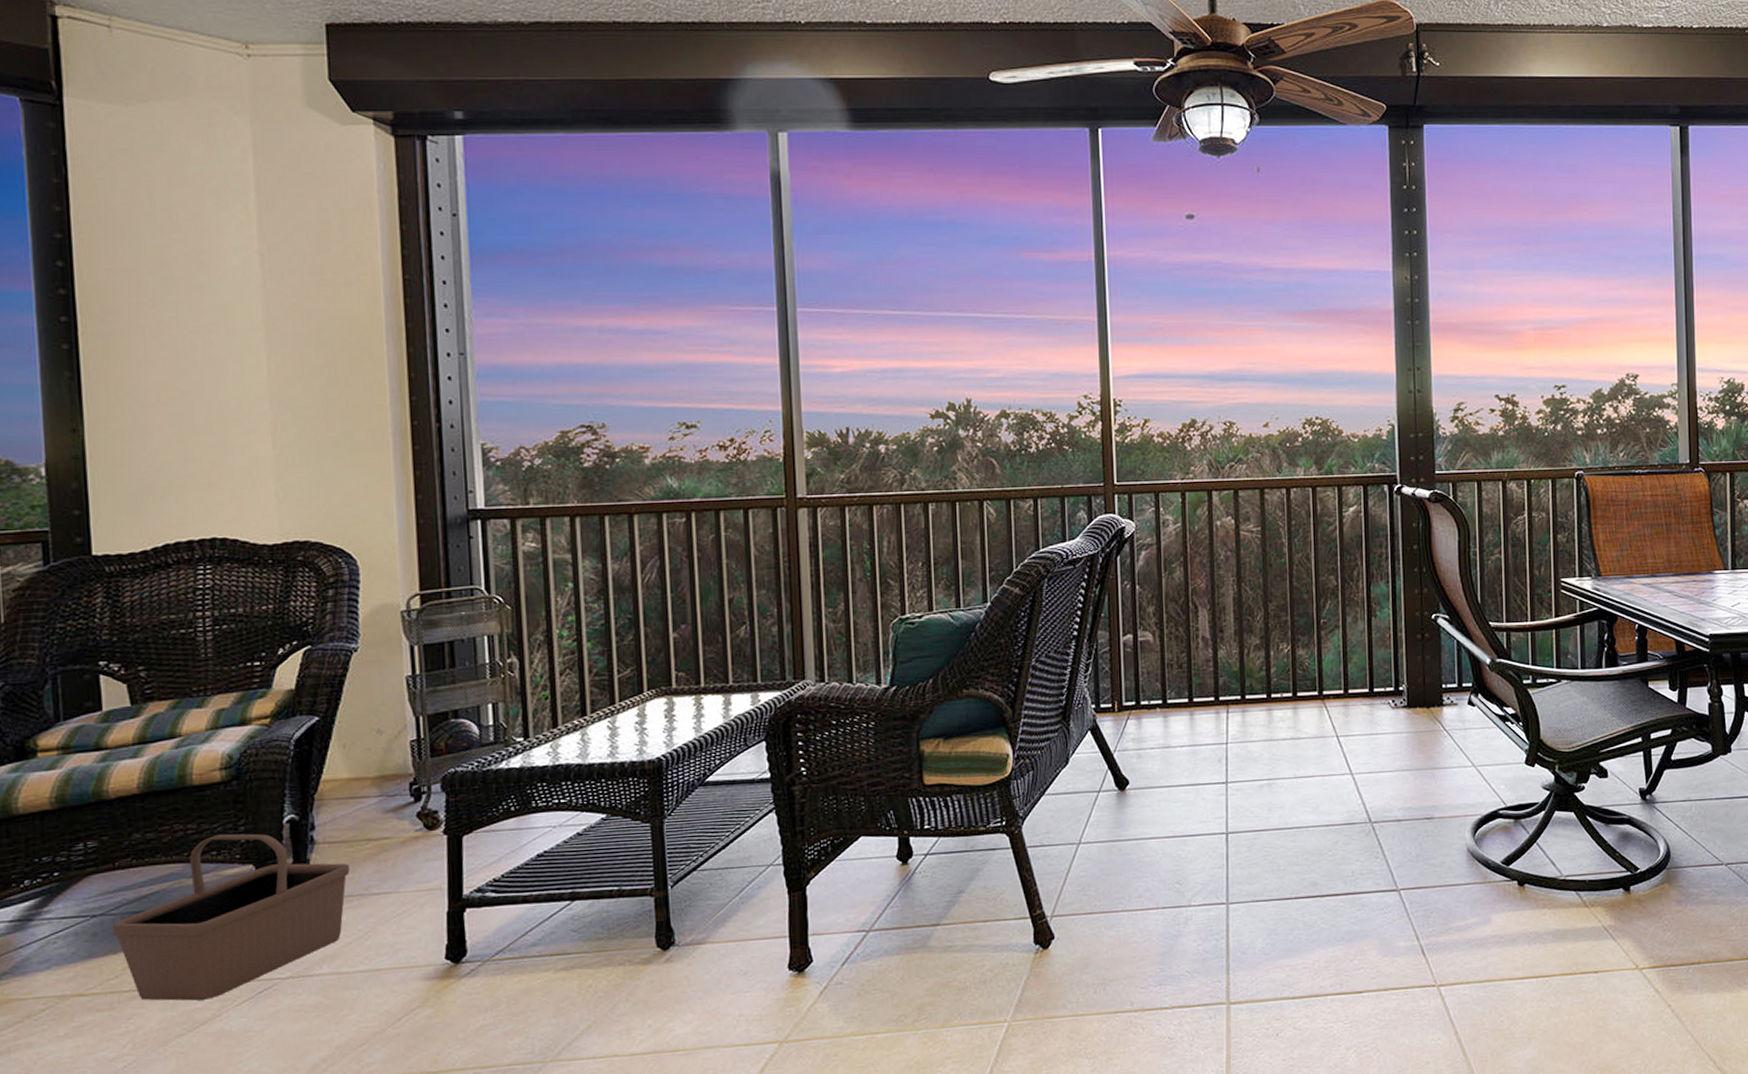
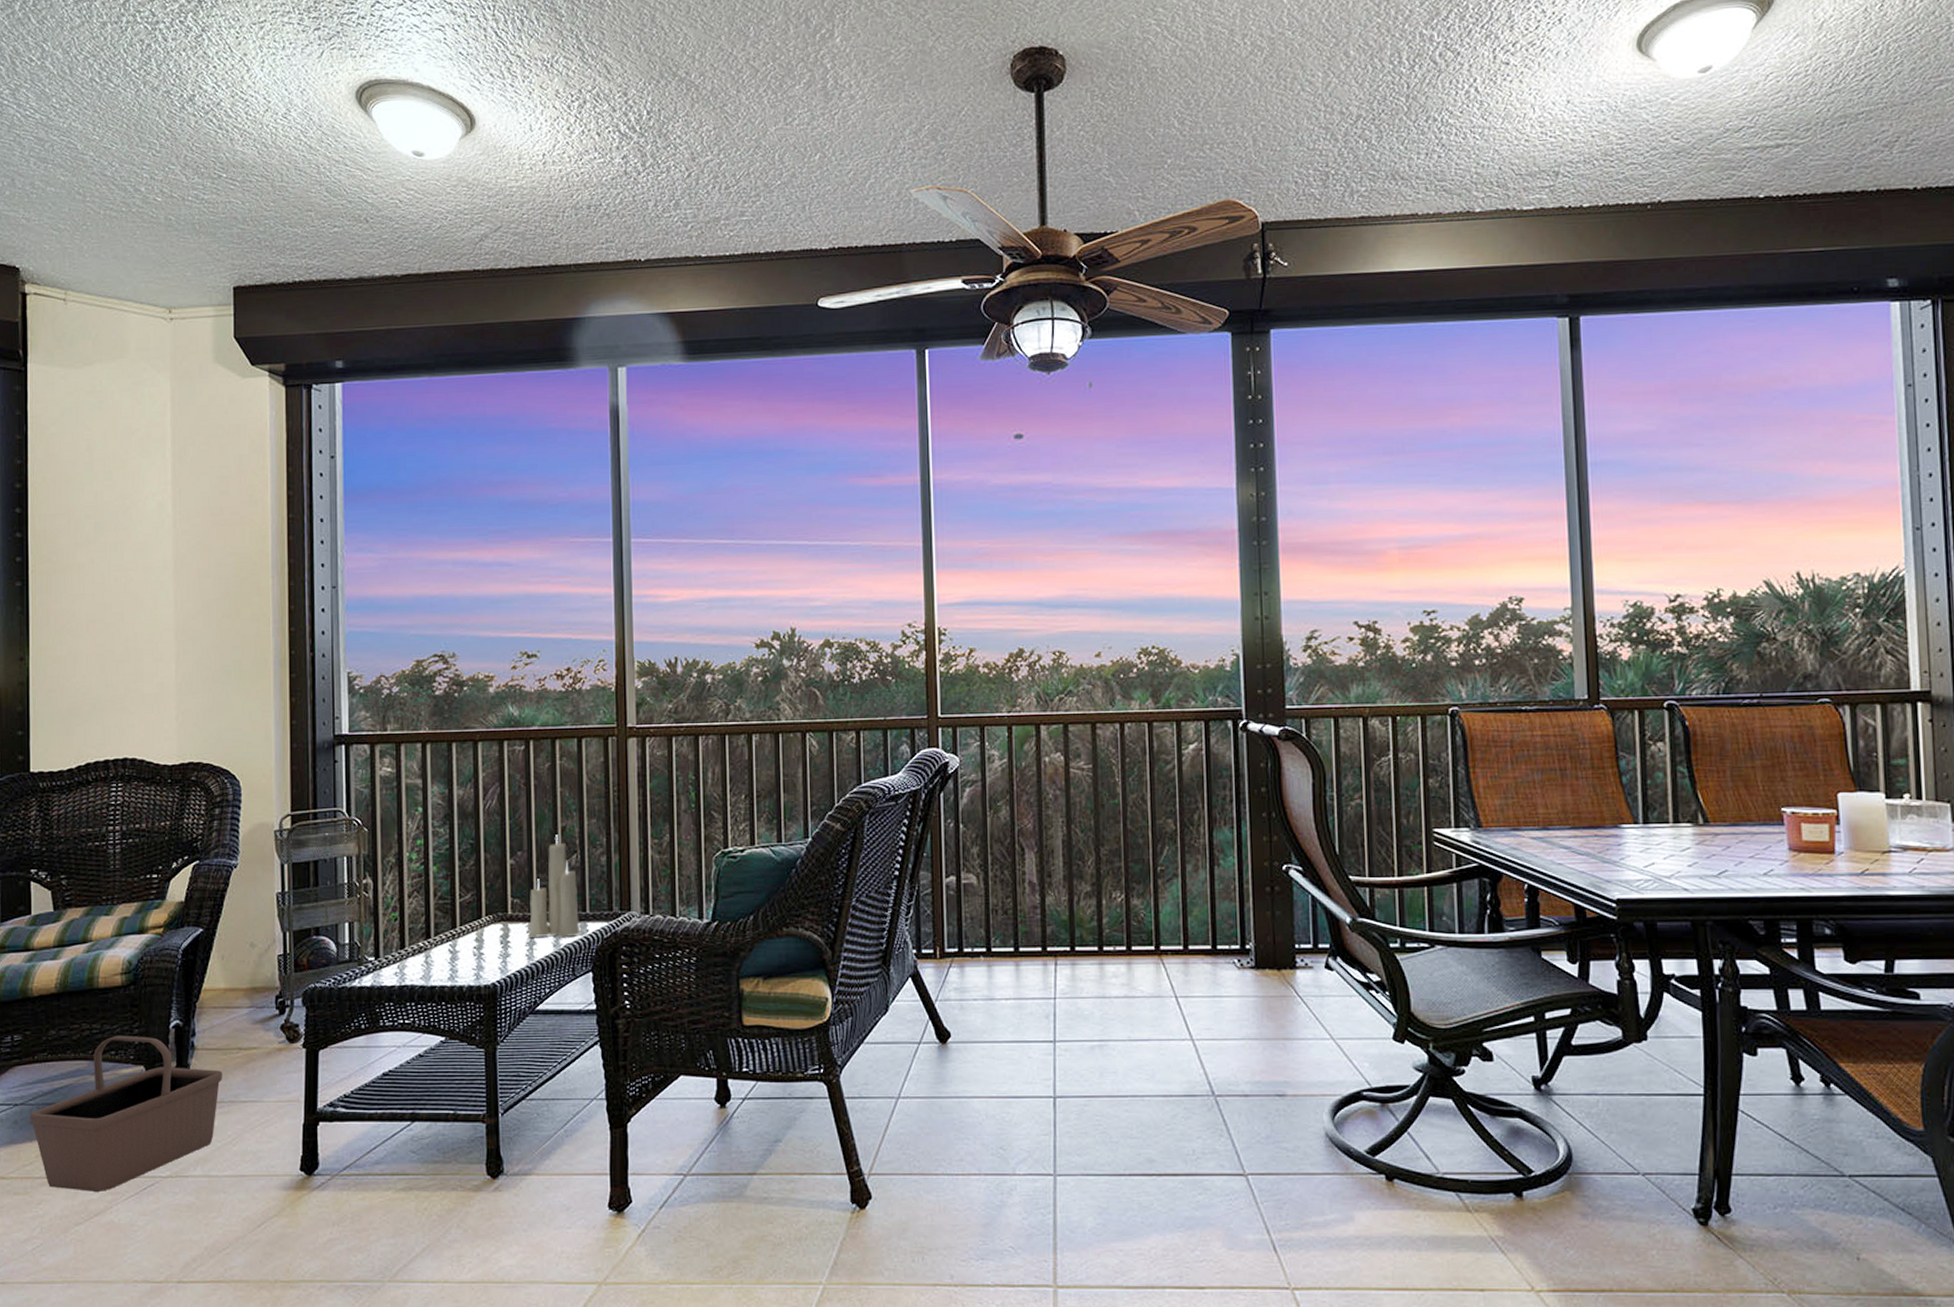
candle: none [695,606,752,710] -> present [528,834,581,937]

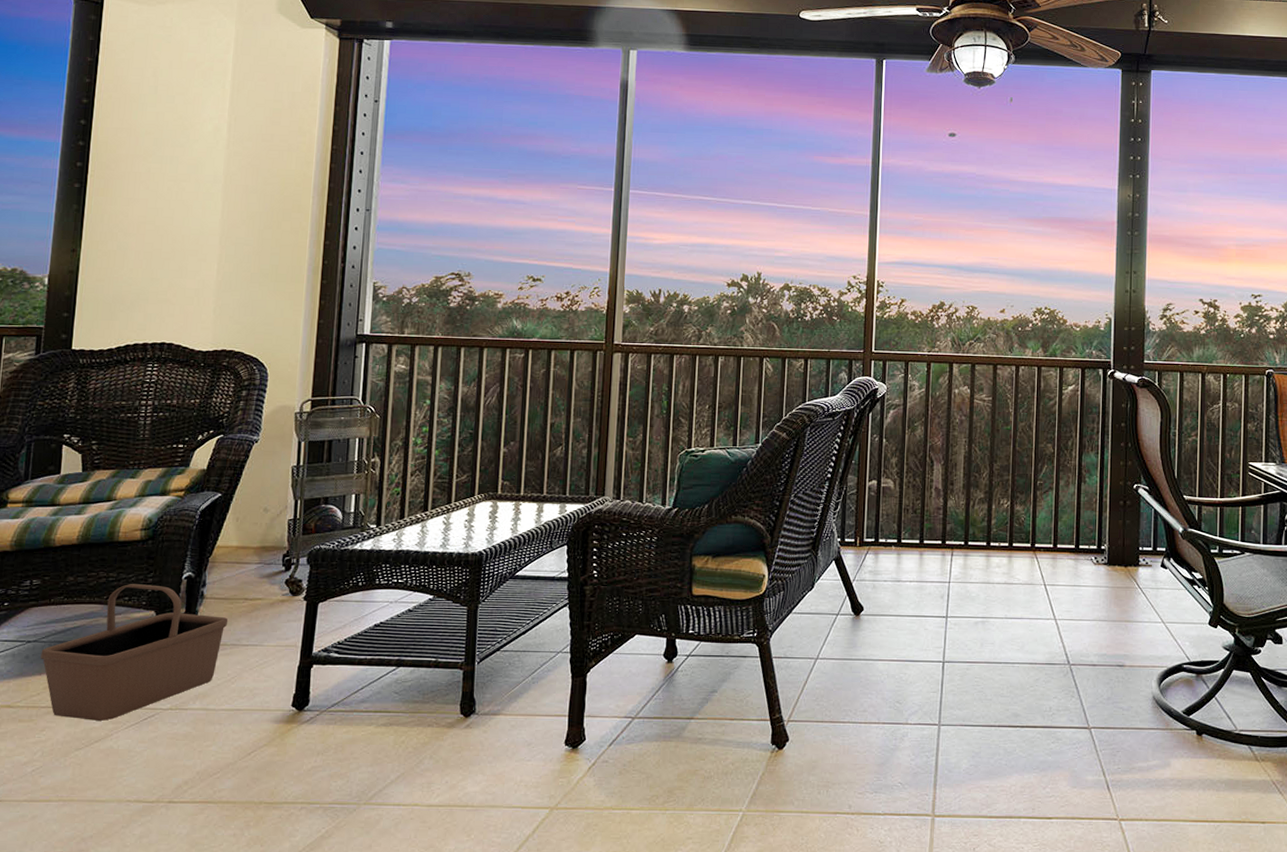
candle: present [528,834,581,937] -> none [514,429,561,515]

